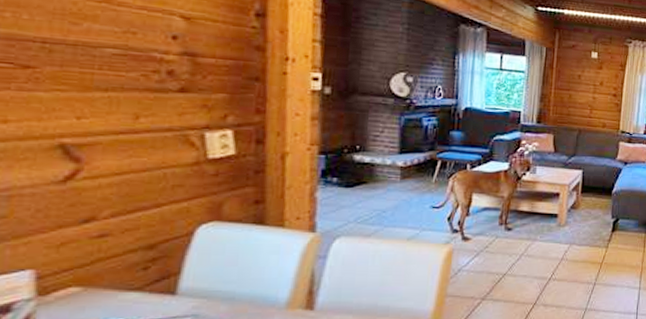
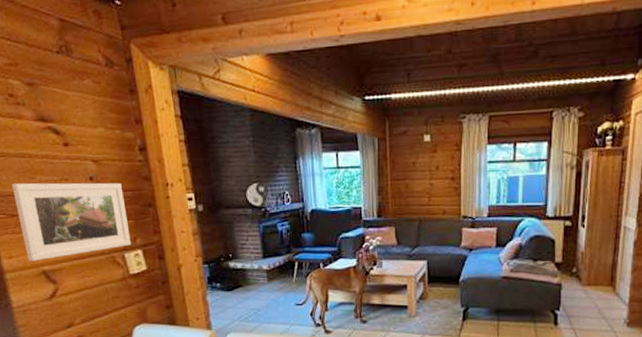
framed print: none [35,26,221,131] -> present [12,182,131,262]

